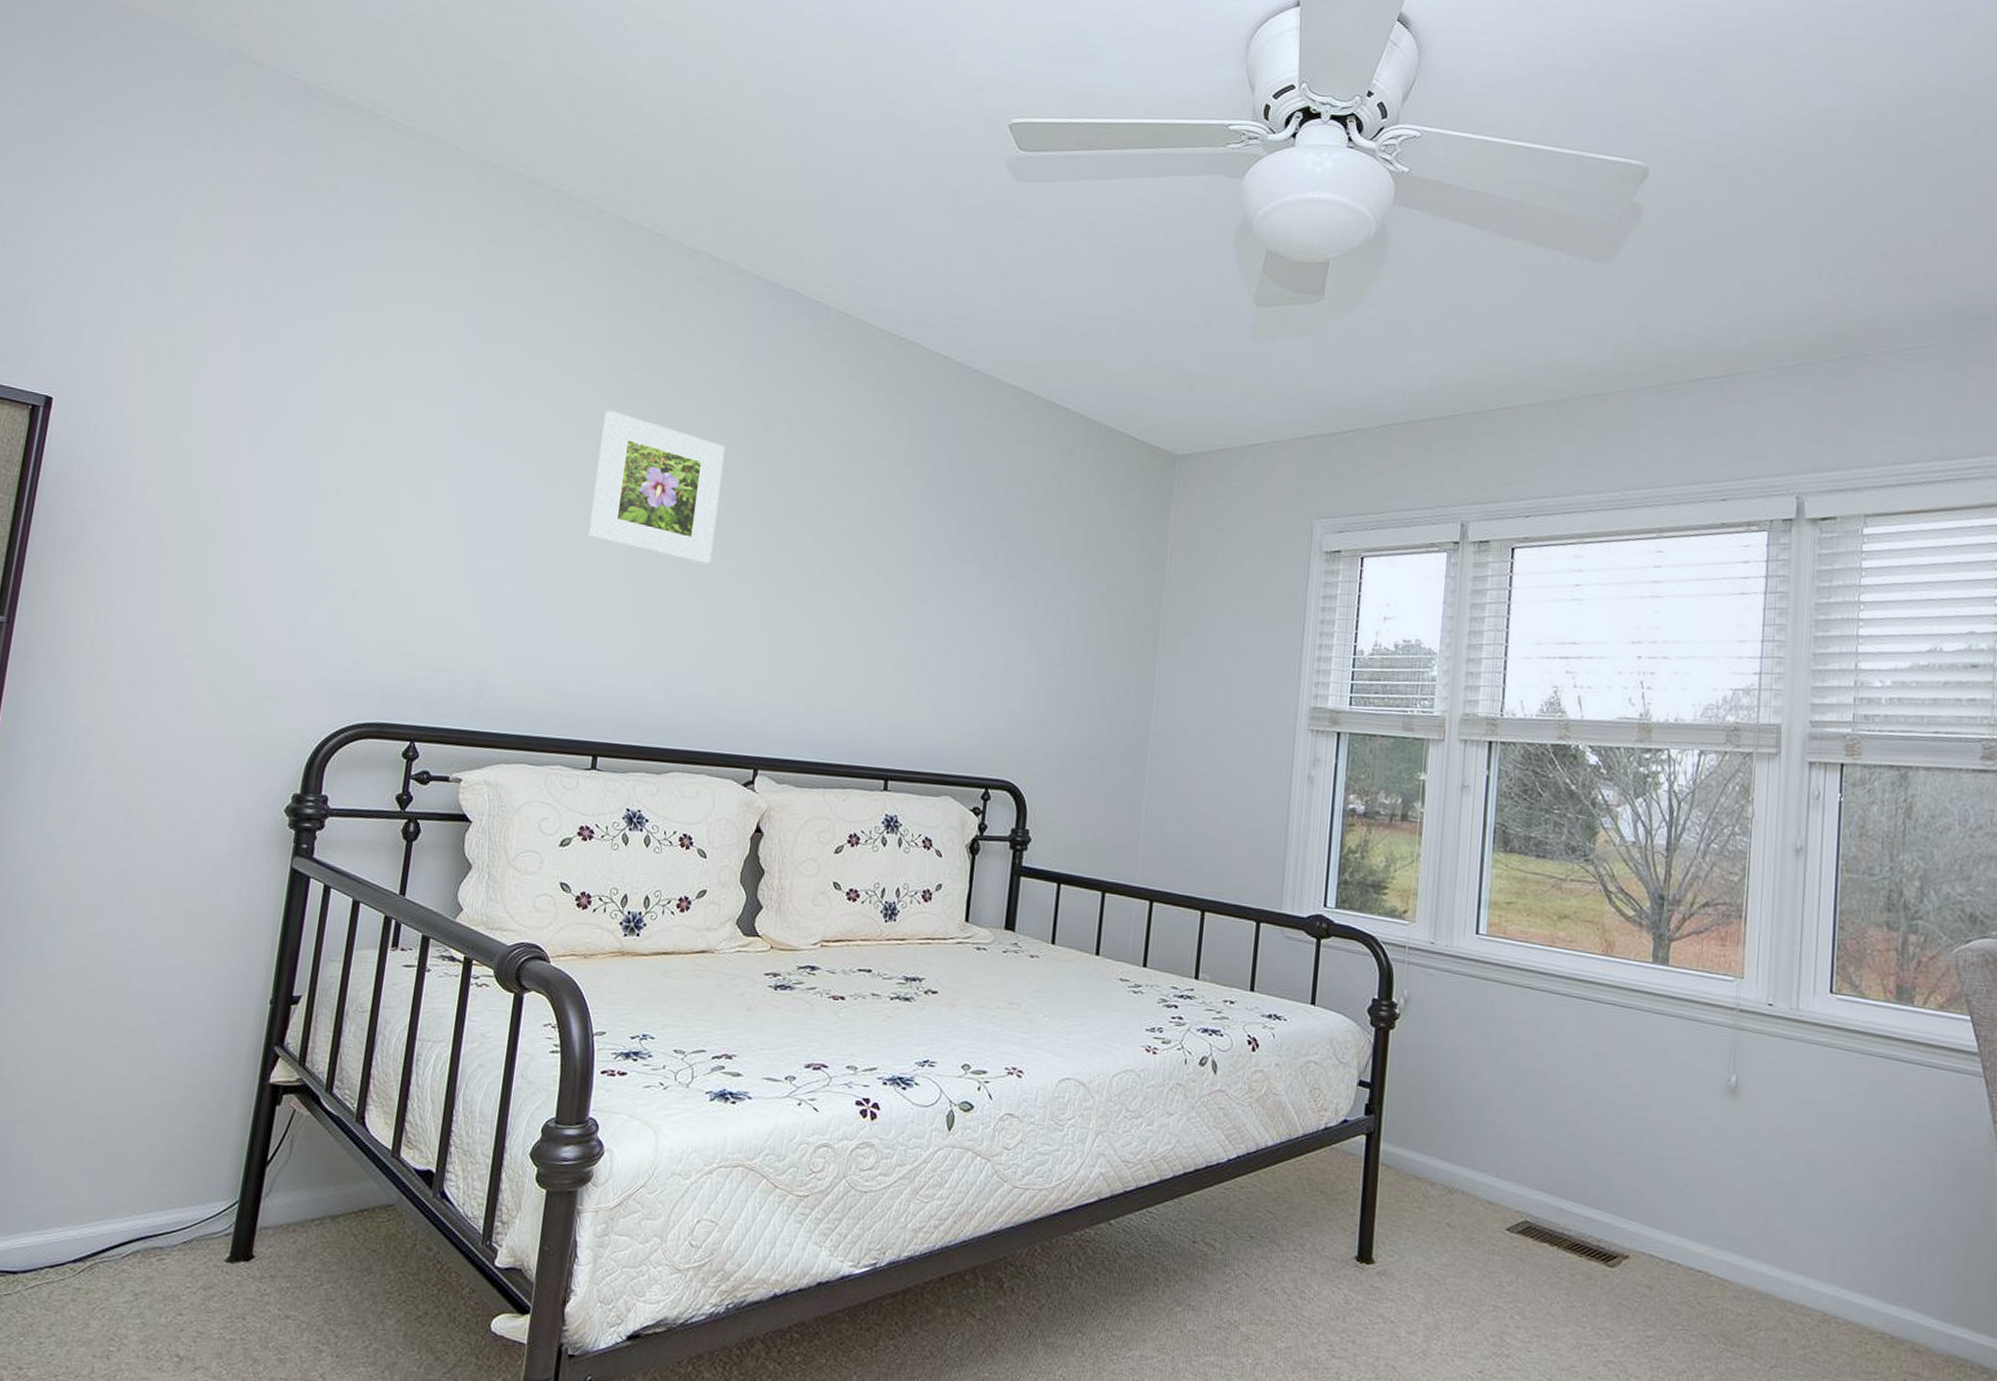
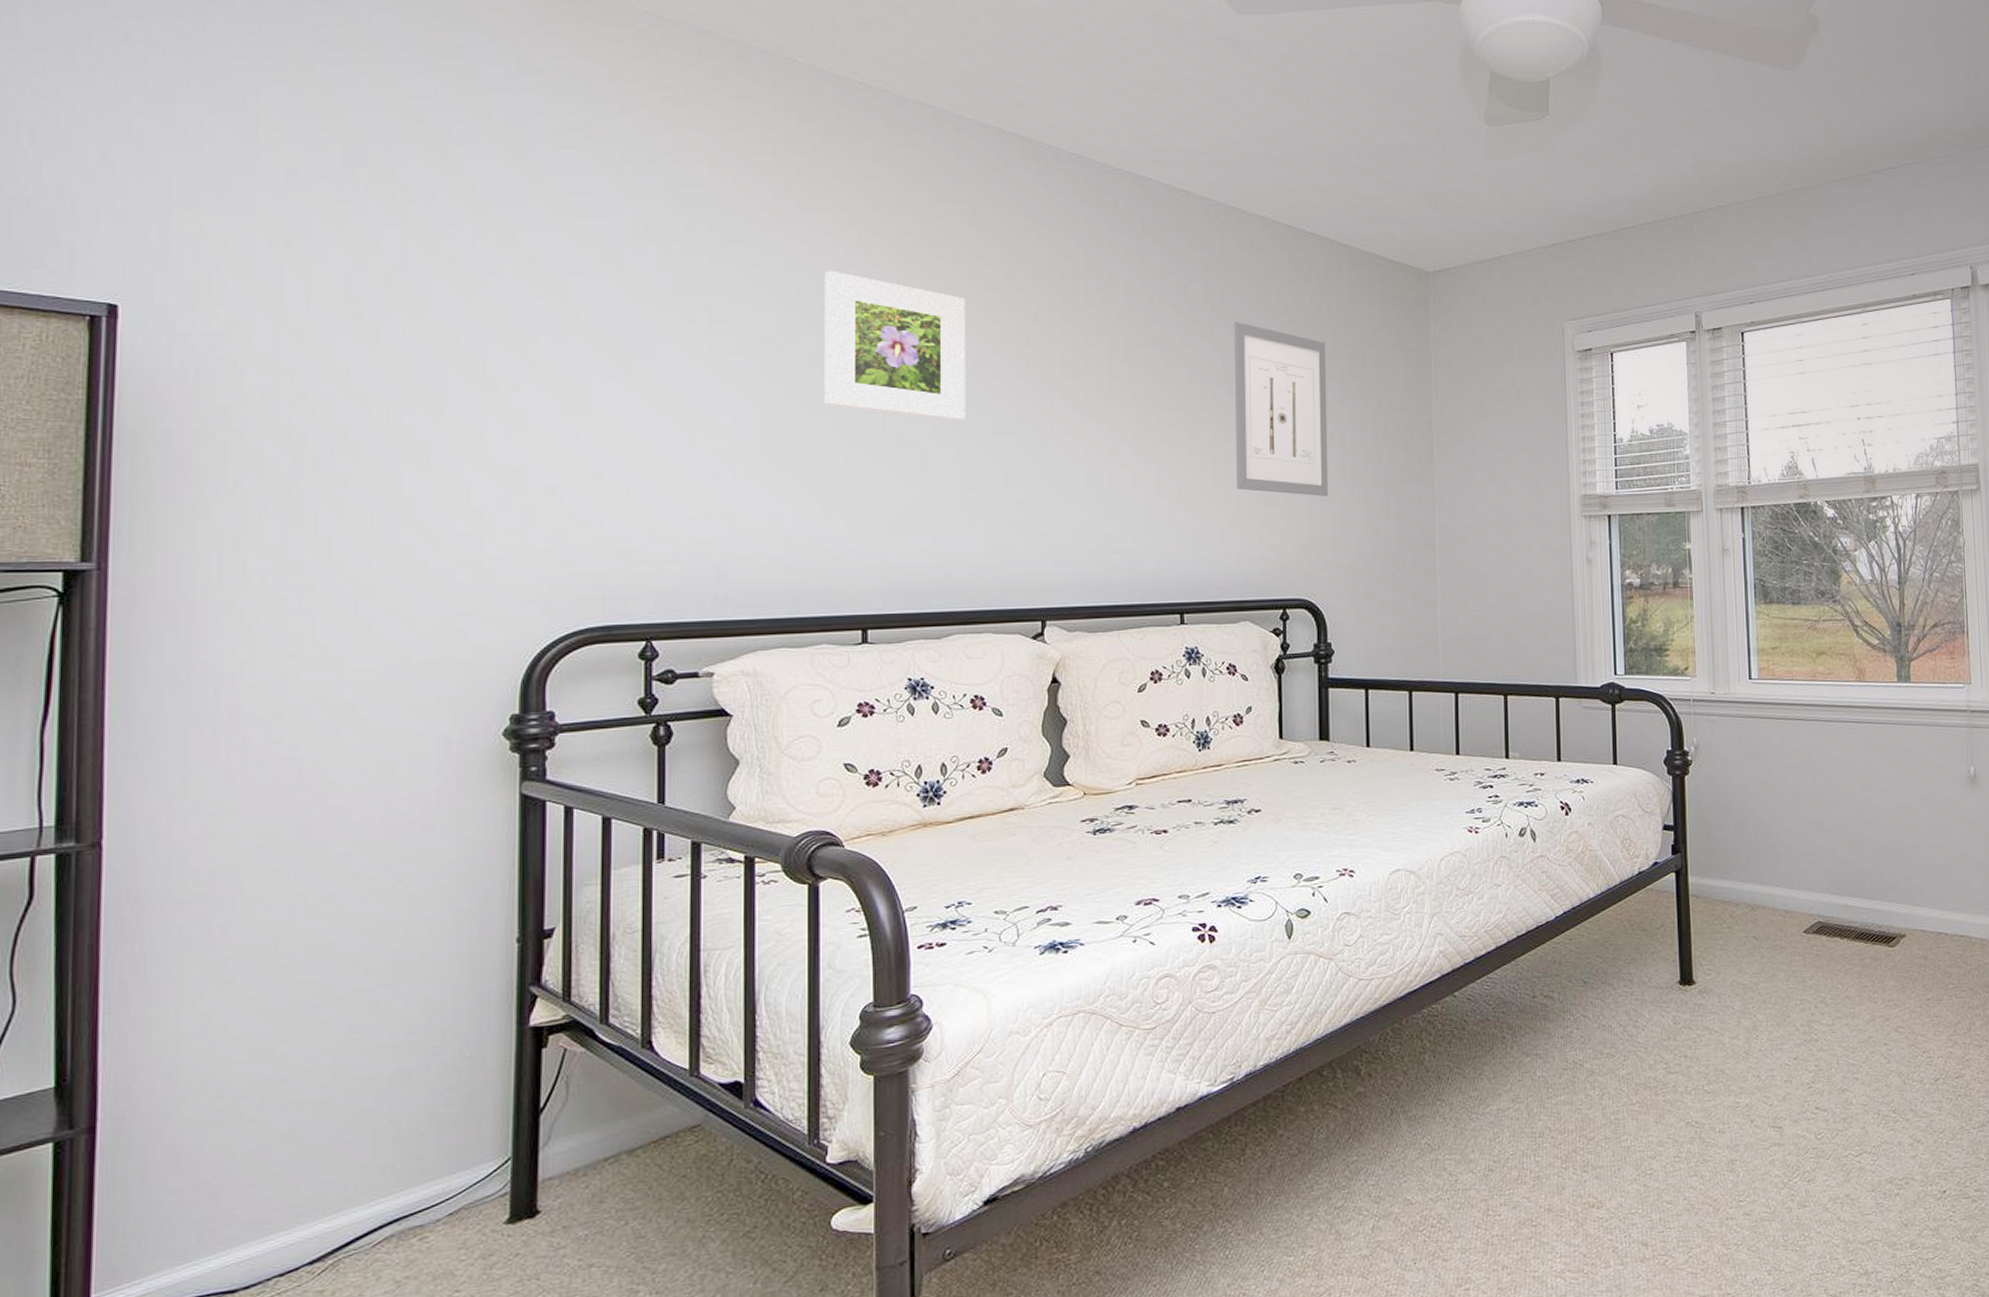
wall art: none [955,490,1062,678] -> present [1234,321,1329,496]

